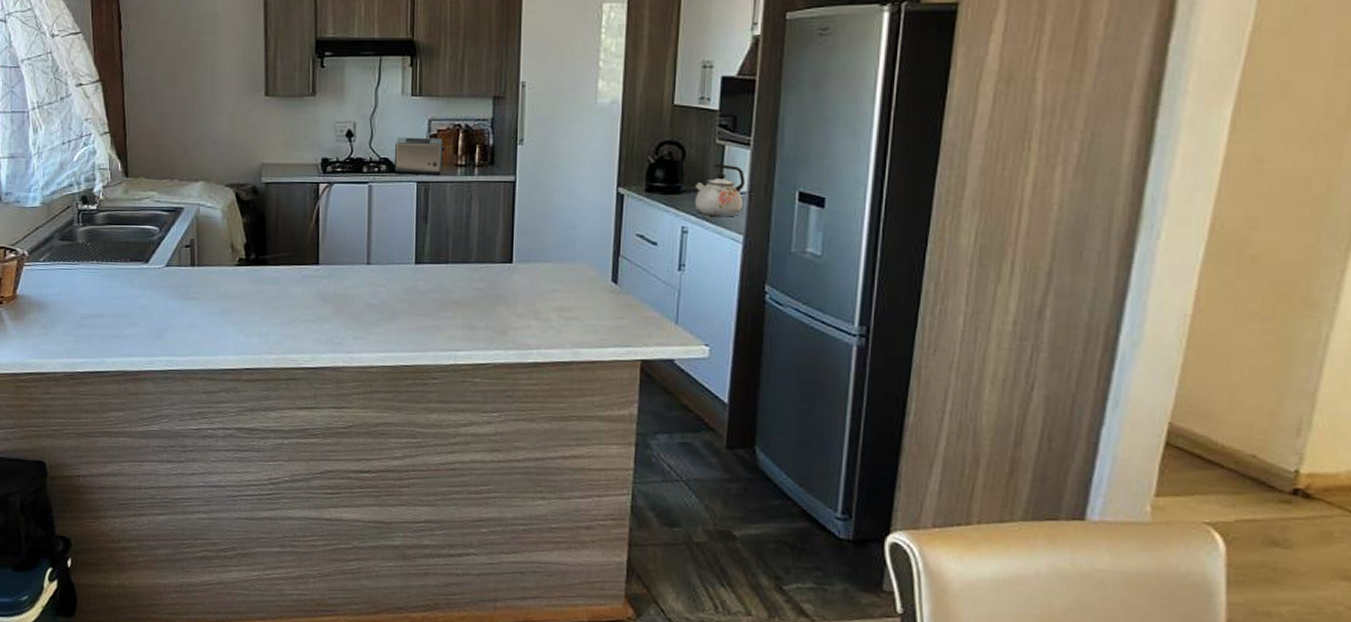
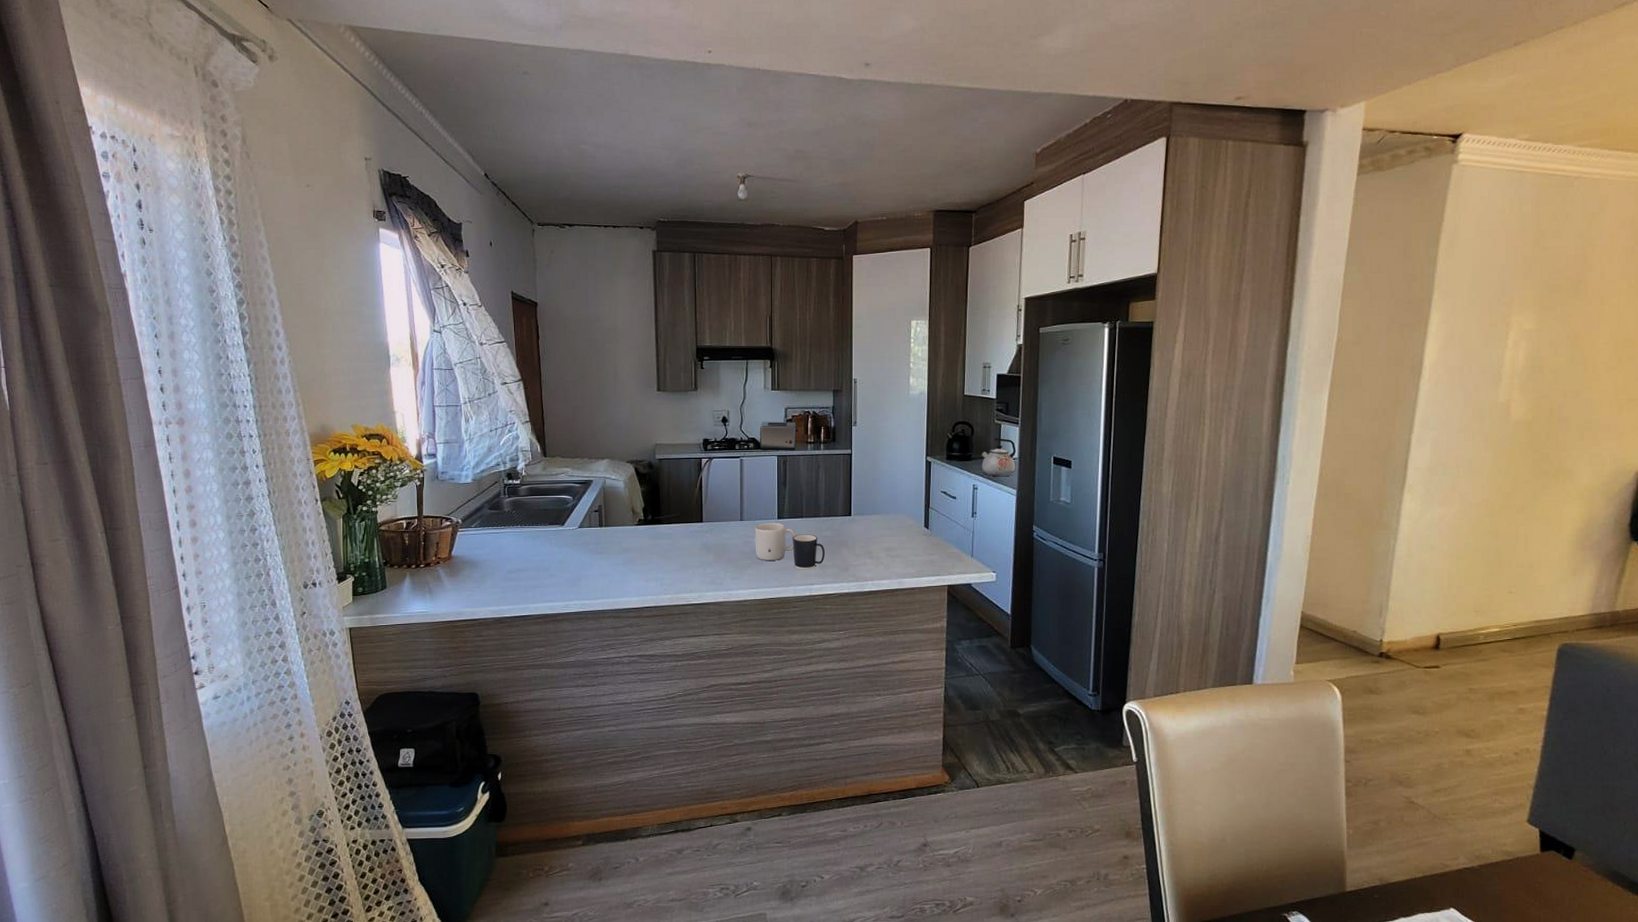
mug: none [384,268,439,317] -> present [754,523,796,560]
mug: none [433,285,477,331] -> present [792,534,826,570]

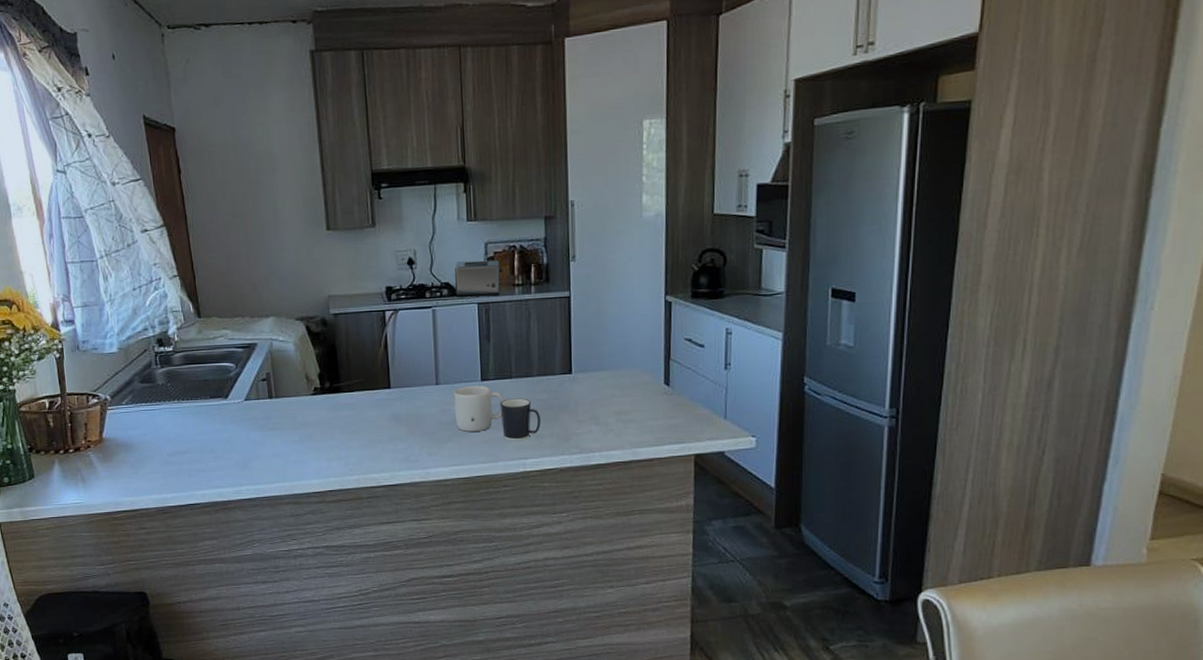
kettle: present [981,437,1016,477] -> none [736,266,782,317]

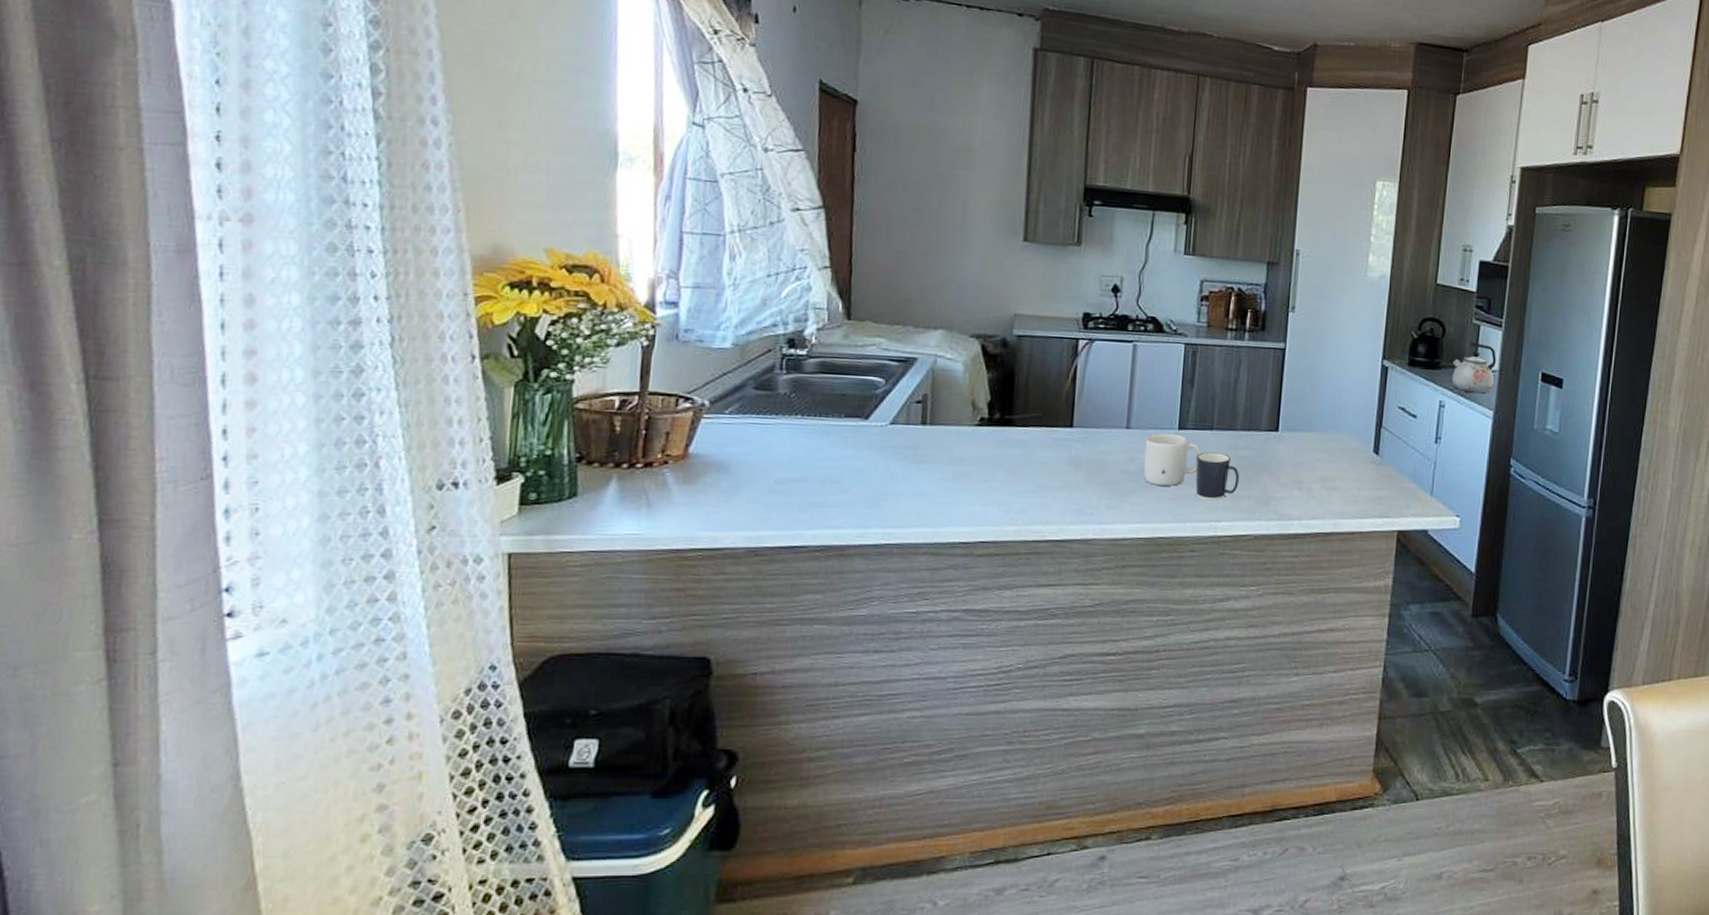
toaster: present [454,260,503,298] -> none [1161,296,1217,339]
kettle: none [736,266,782,317] -> present [1451,341,1496,394]

